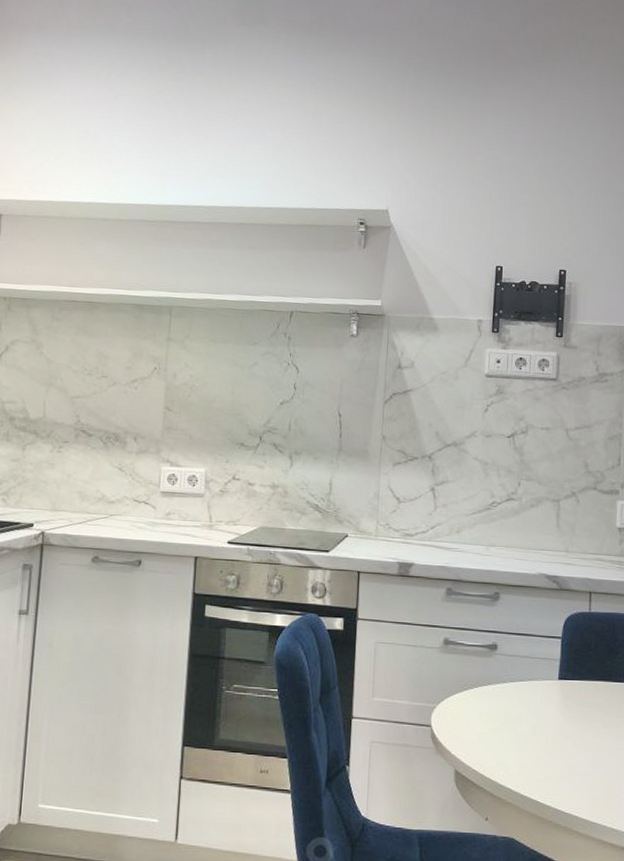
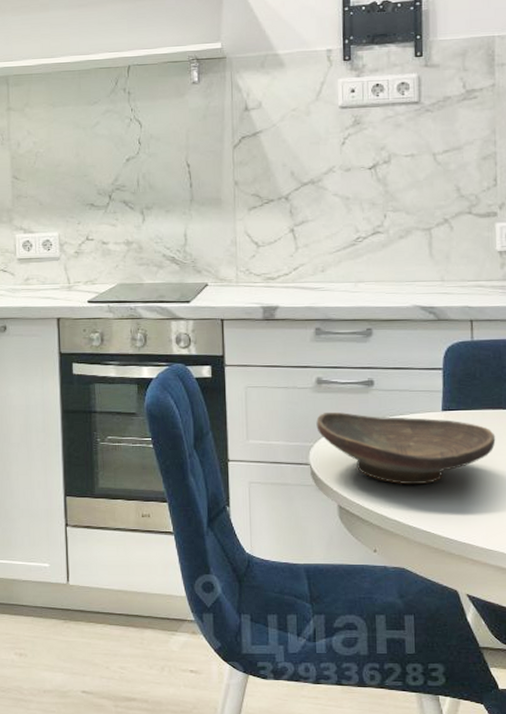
decorative bowl: none [440,673,605,753] -> present [316,412,496,485]

